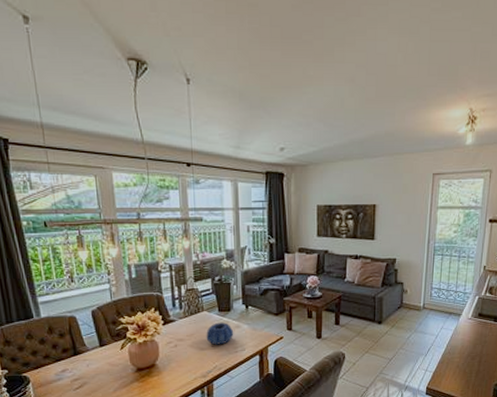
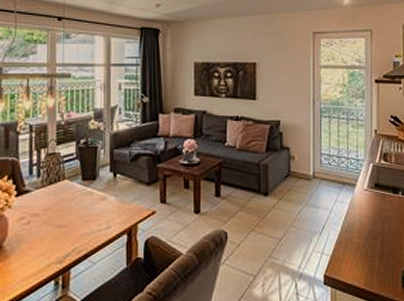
decorative bowl: present [206,322,234,345] -> none [65,194,99,221]

